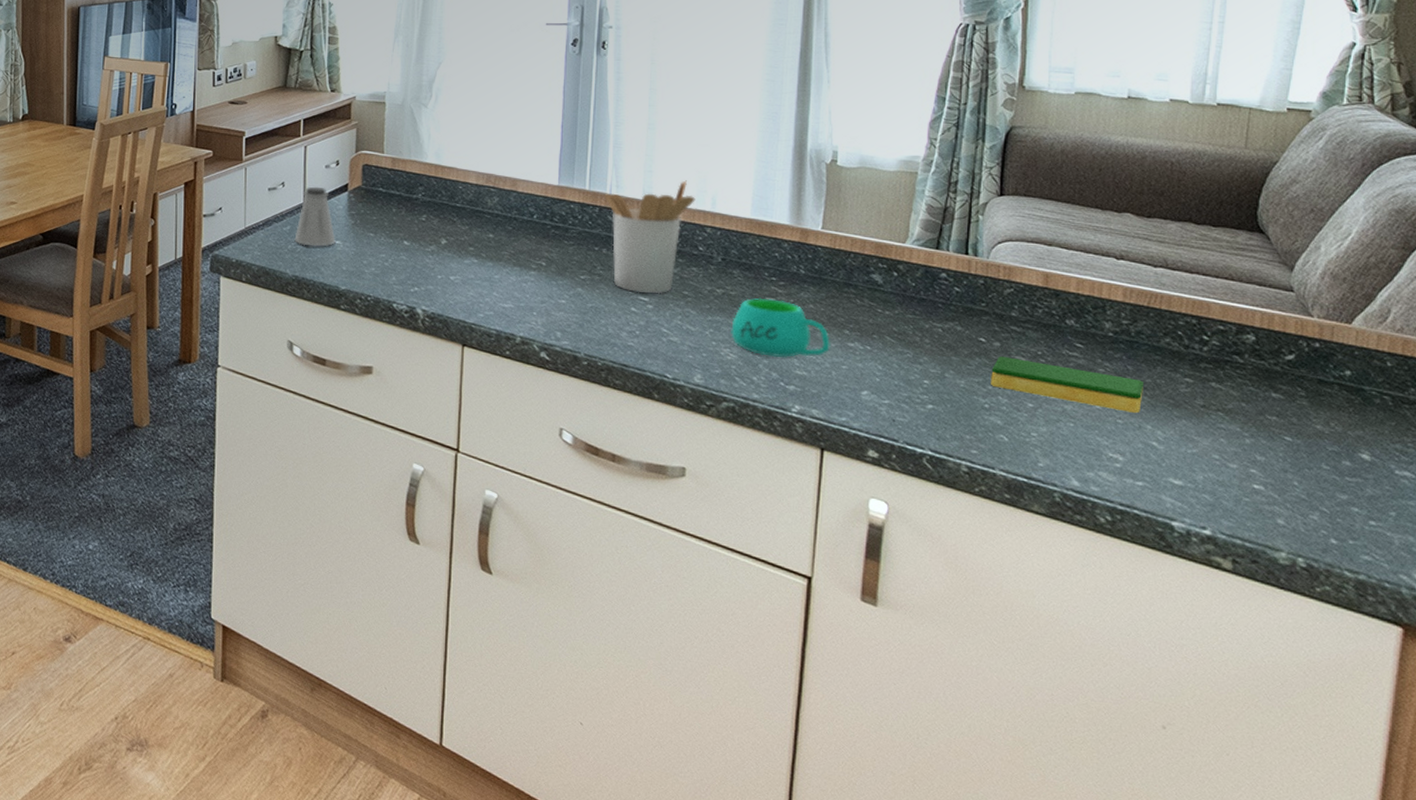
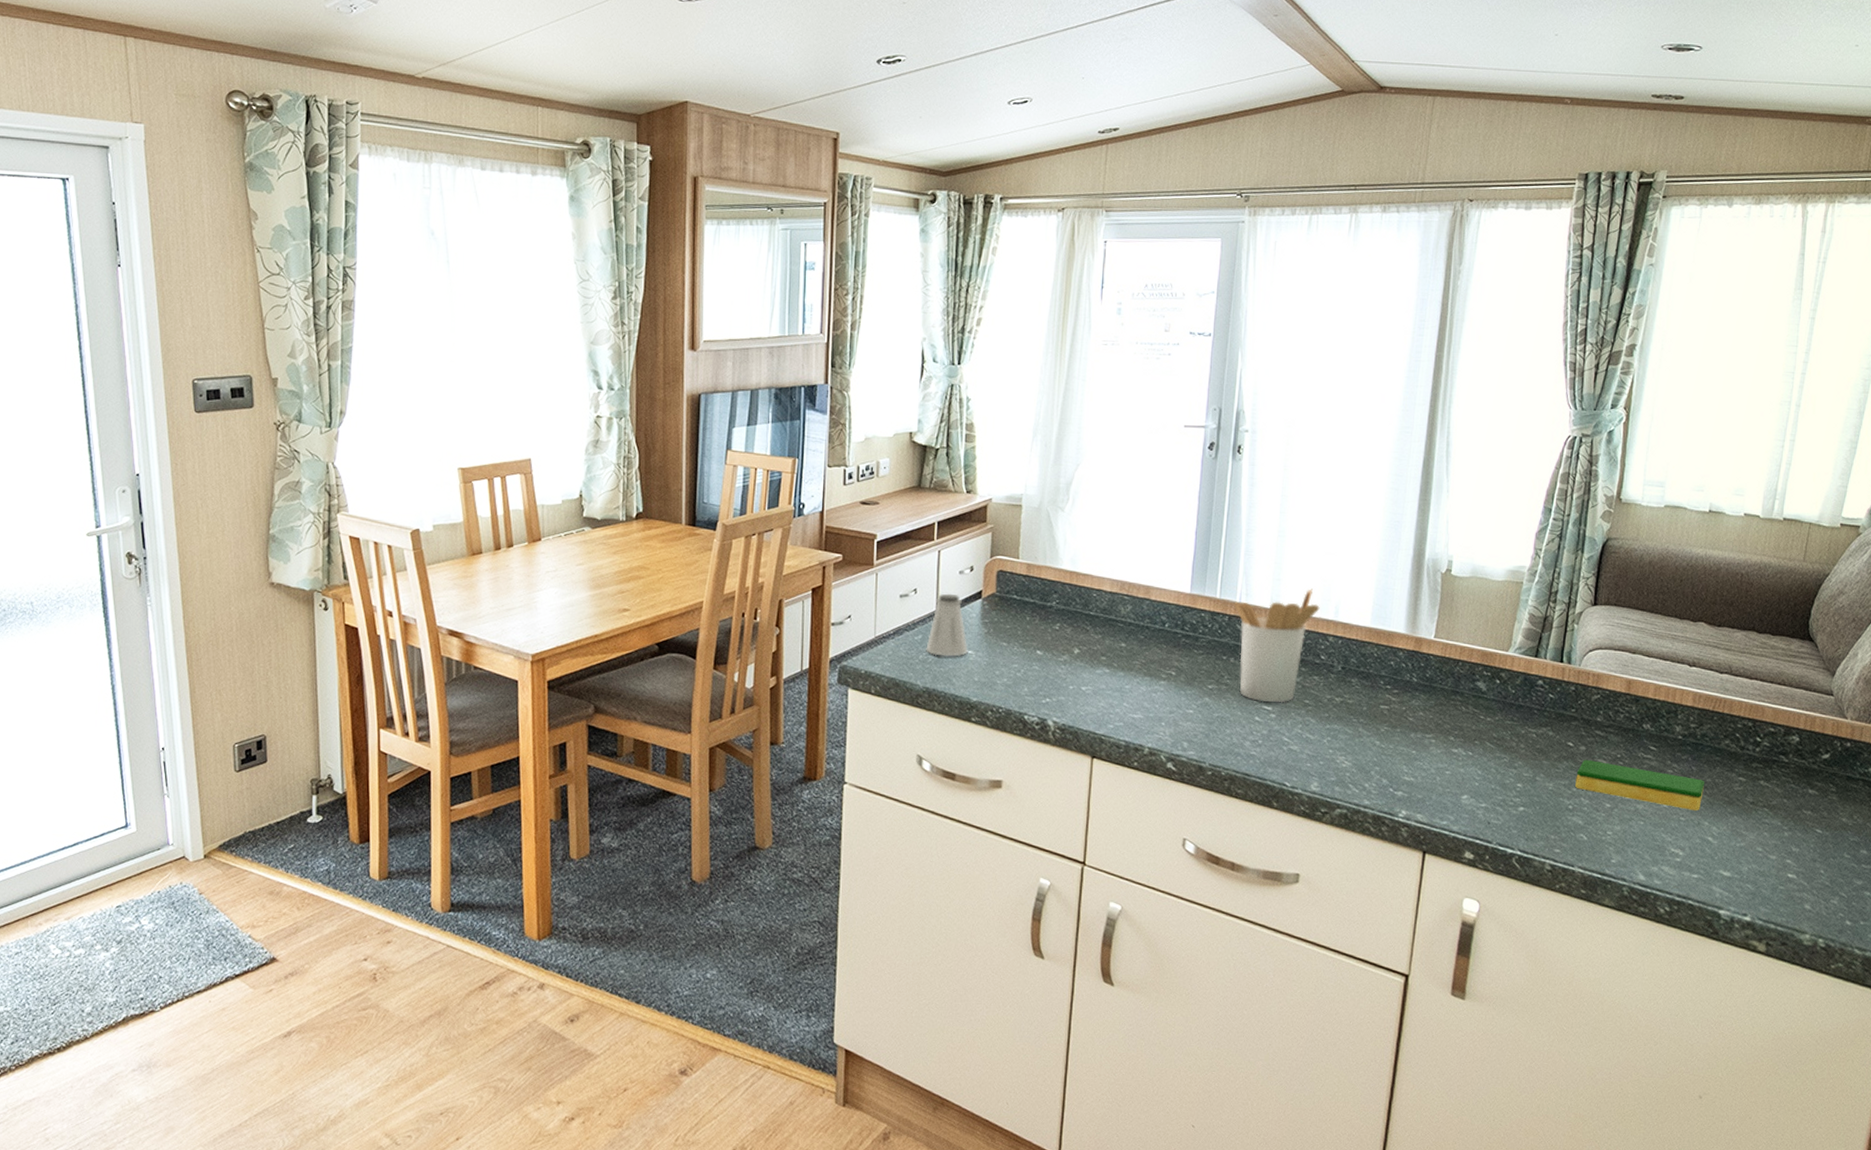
mug: present [731,297,830,357] -> none [1347,705,1436,764]

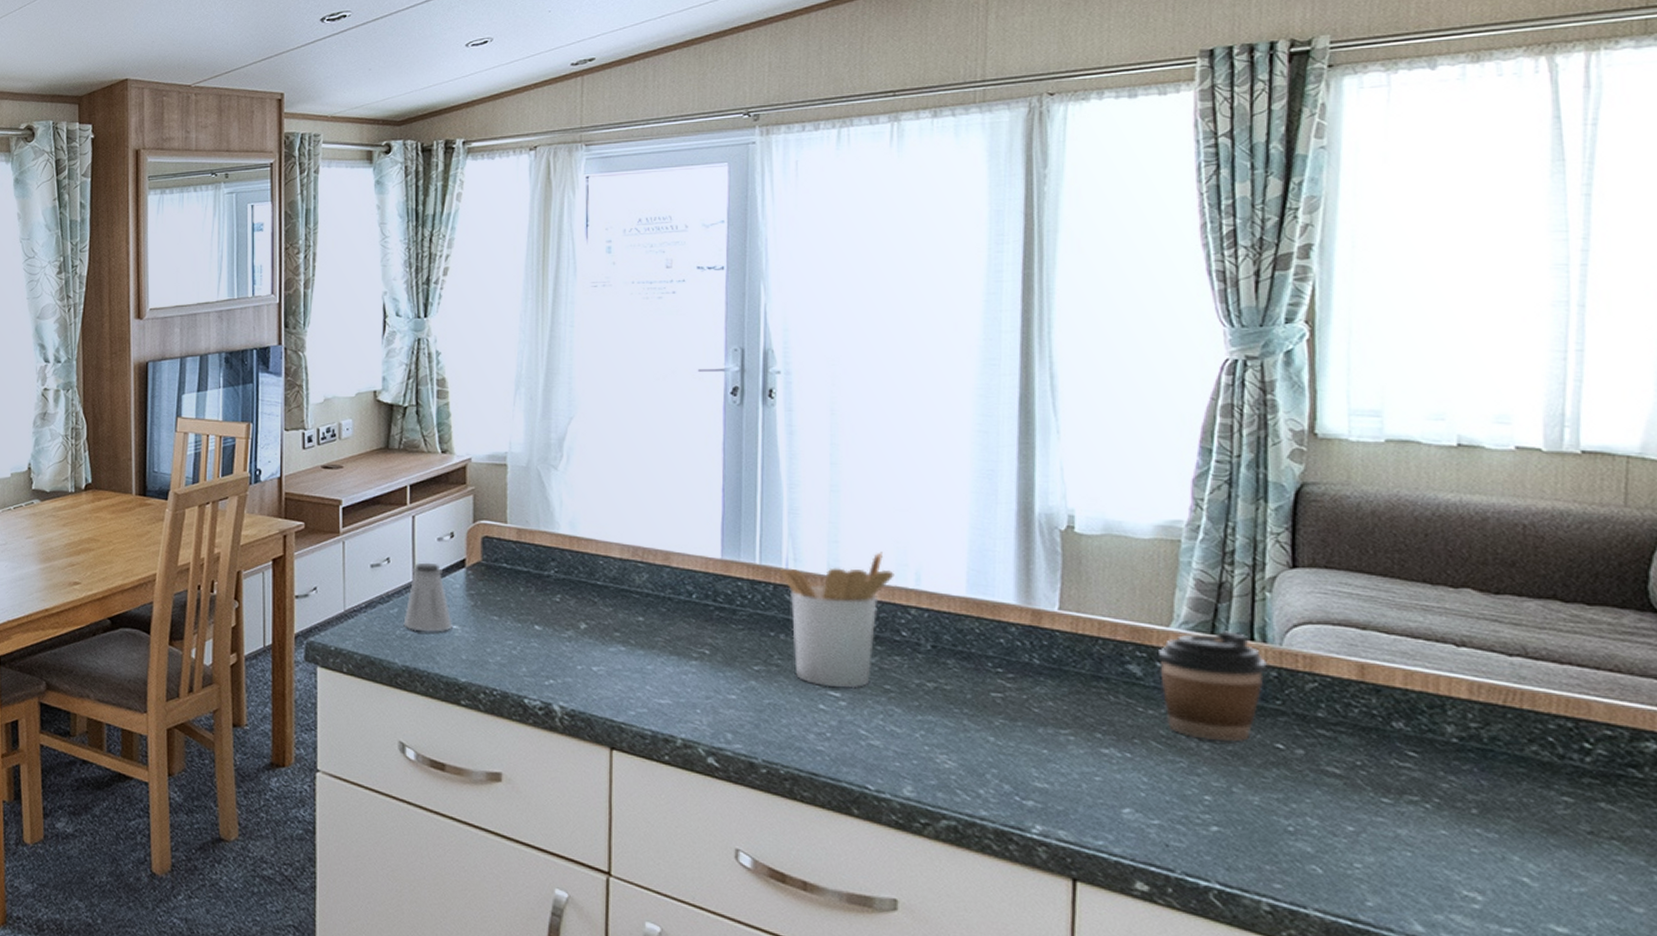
coffee cup: none [1498,654,1569,742] -> present [1159,631,1267,742]
dish sponge: present [1575,760,1705,810] -> none [1294,767,1506,840]

